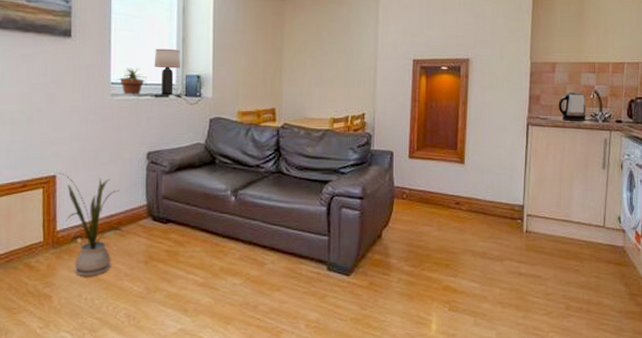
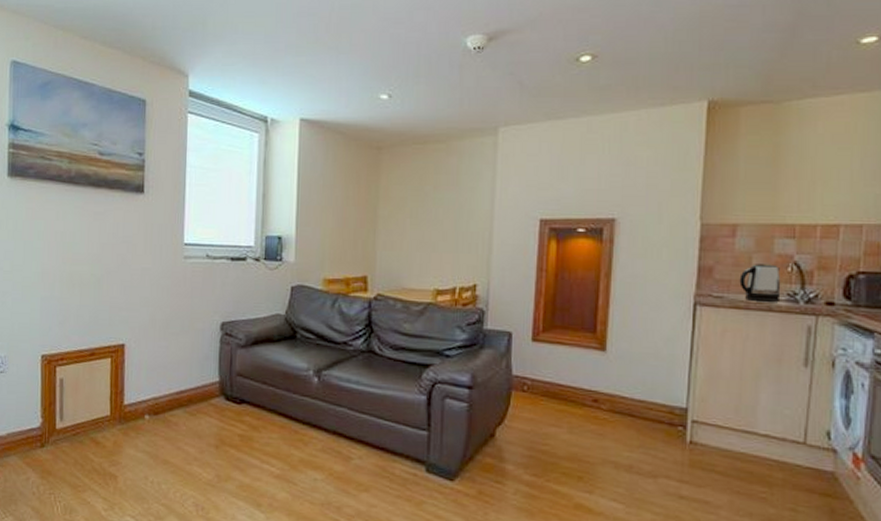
house plant: present [54,172,124,276] -> none [123,341,194,458]
potted plant: present [115,68,147,95] -> none [188,227,223,258]
table lamp: present [154,48,181,96] -> none [230,205,261,259]

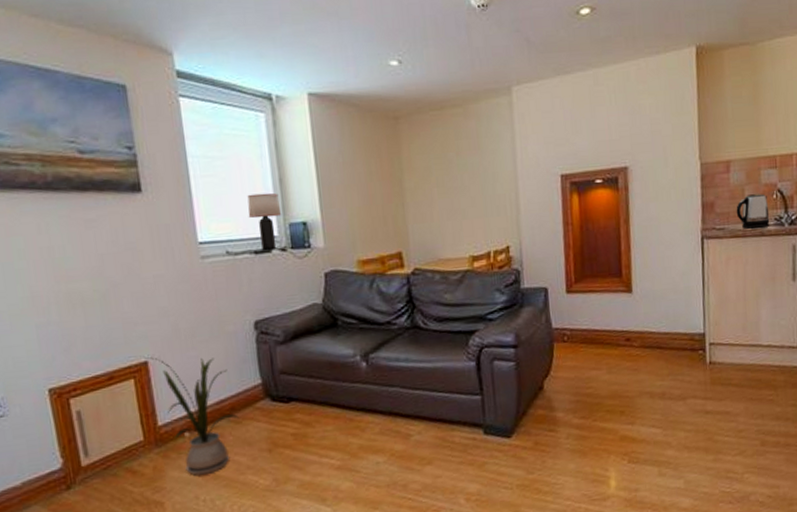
house plant: none [123,341,194,458] -> present [145,357,239,476]
table lamp: none [230,205,261,259] -> present [247,192,282,252]

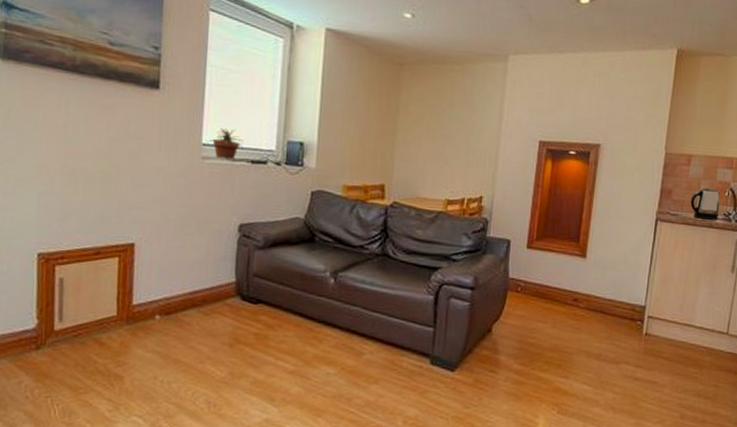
house plant: present [145,357,239,476] -> none [132,240,208,357]
potted plant: none [203,221,243,256] -> present [207,128,244,160]
table lamp: present [247,192,282,252] -> none [252,108,283,163]

